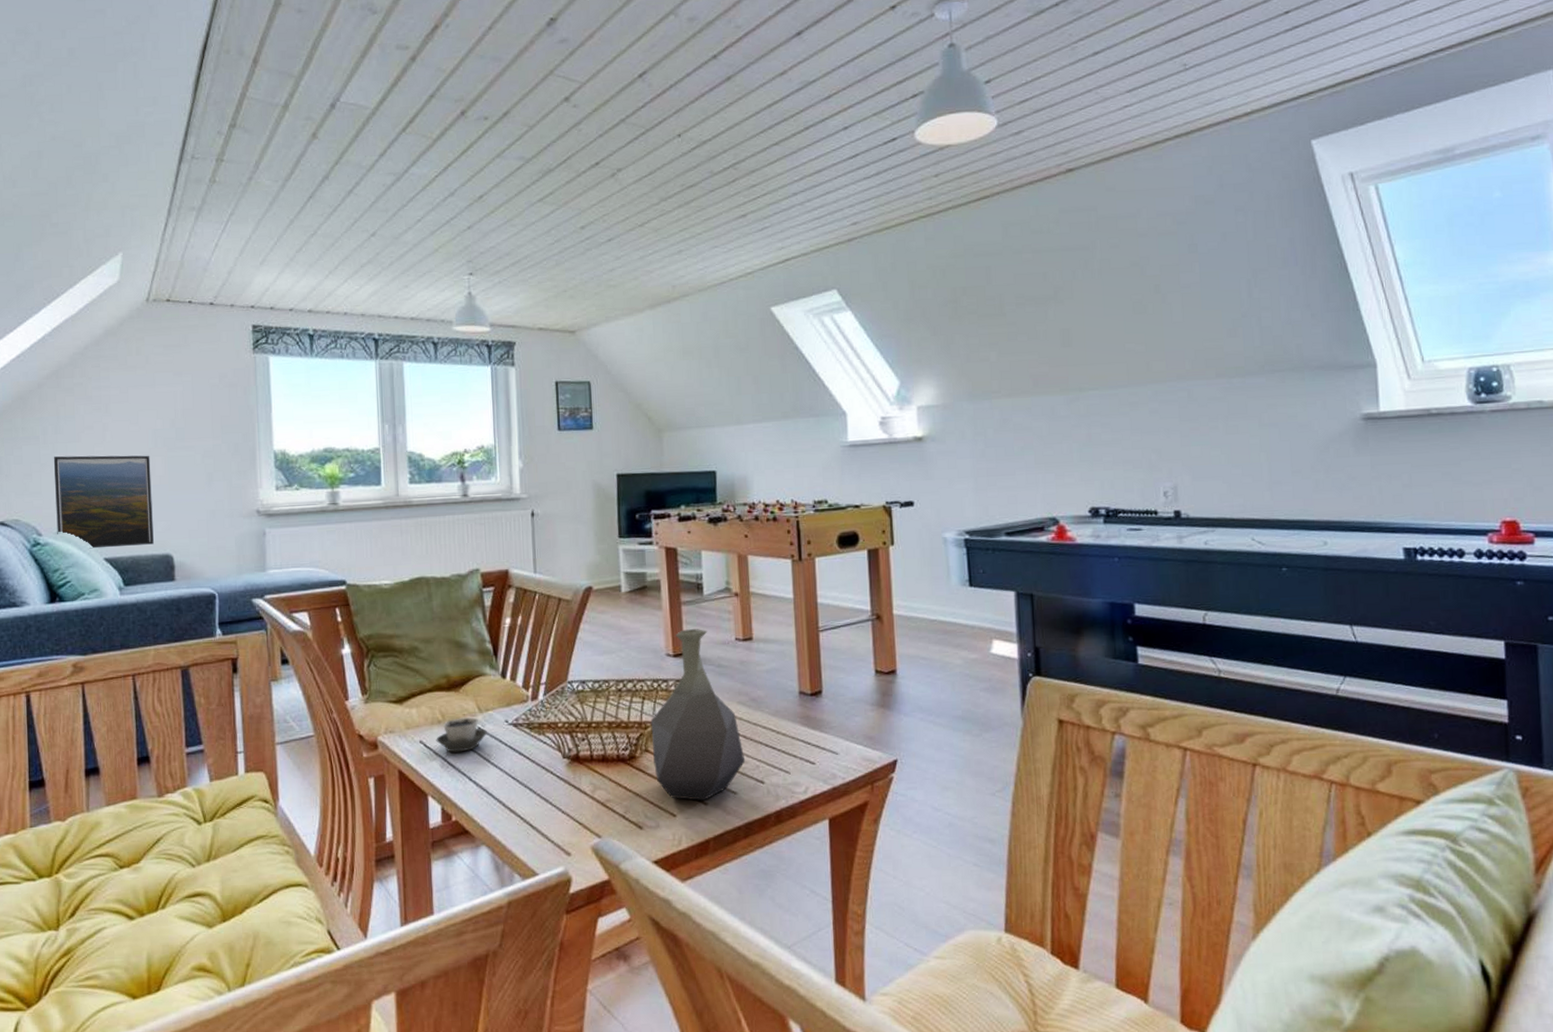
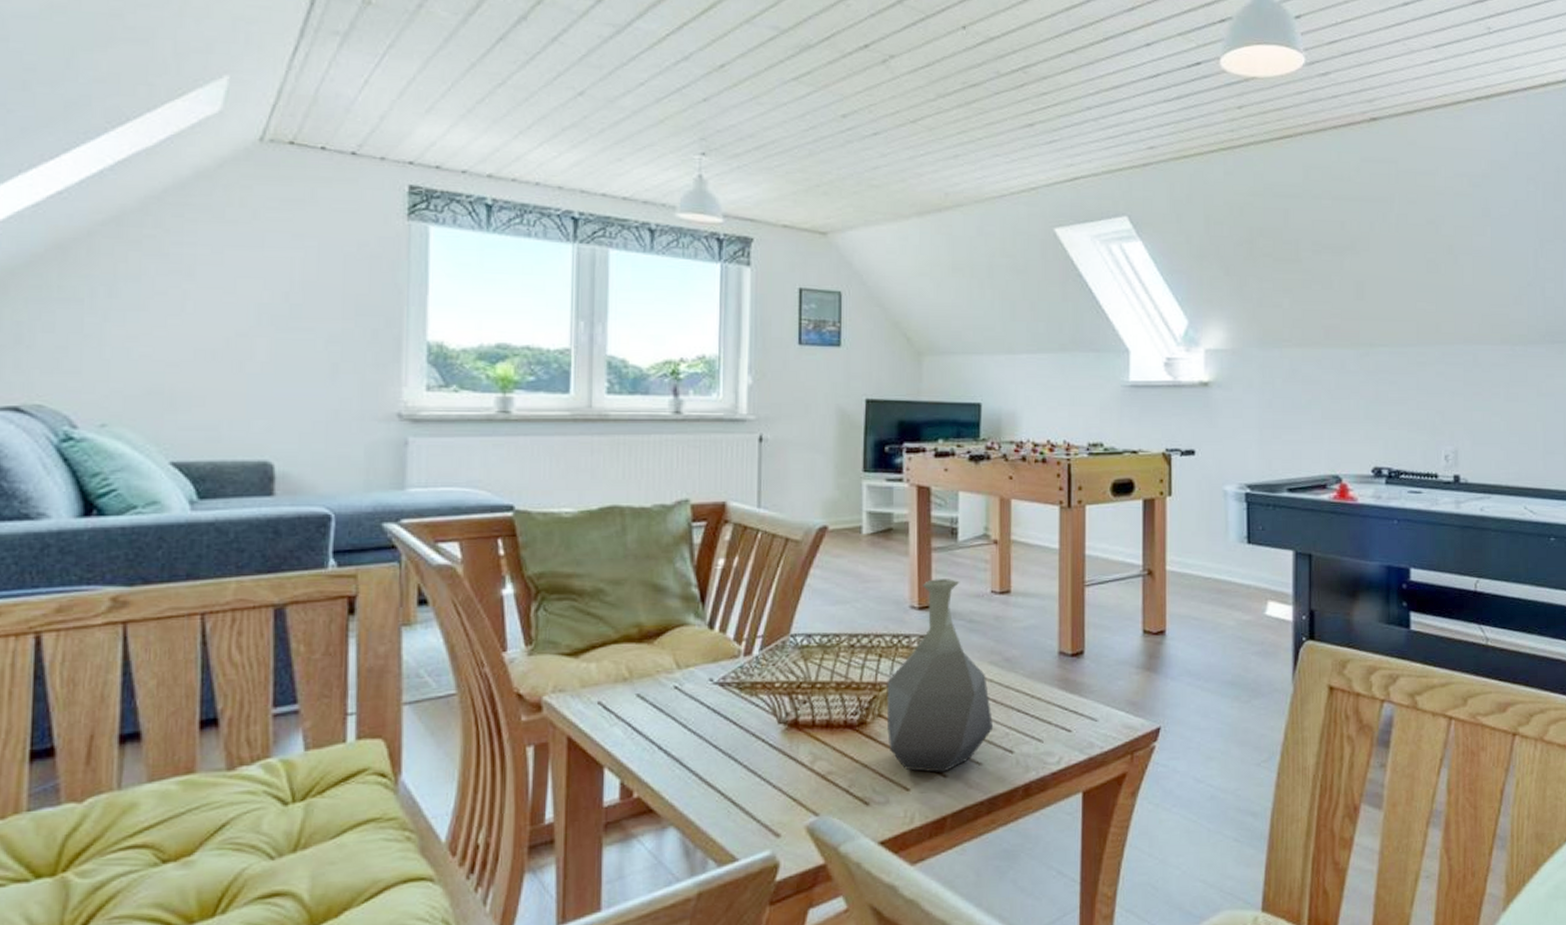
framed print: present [53,455,154,549] -> none [101,327,250,449]
cup: present [436,717,487,753] -> none [619,674,685,716]

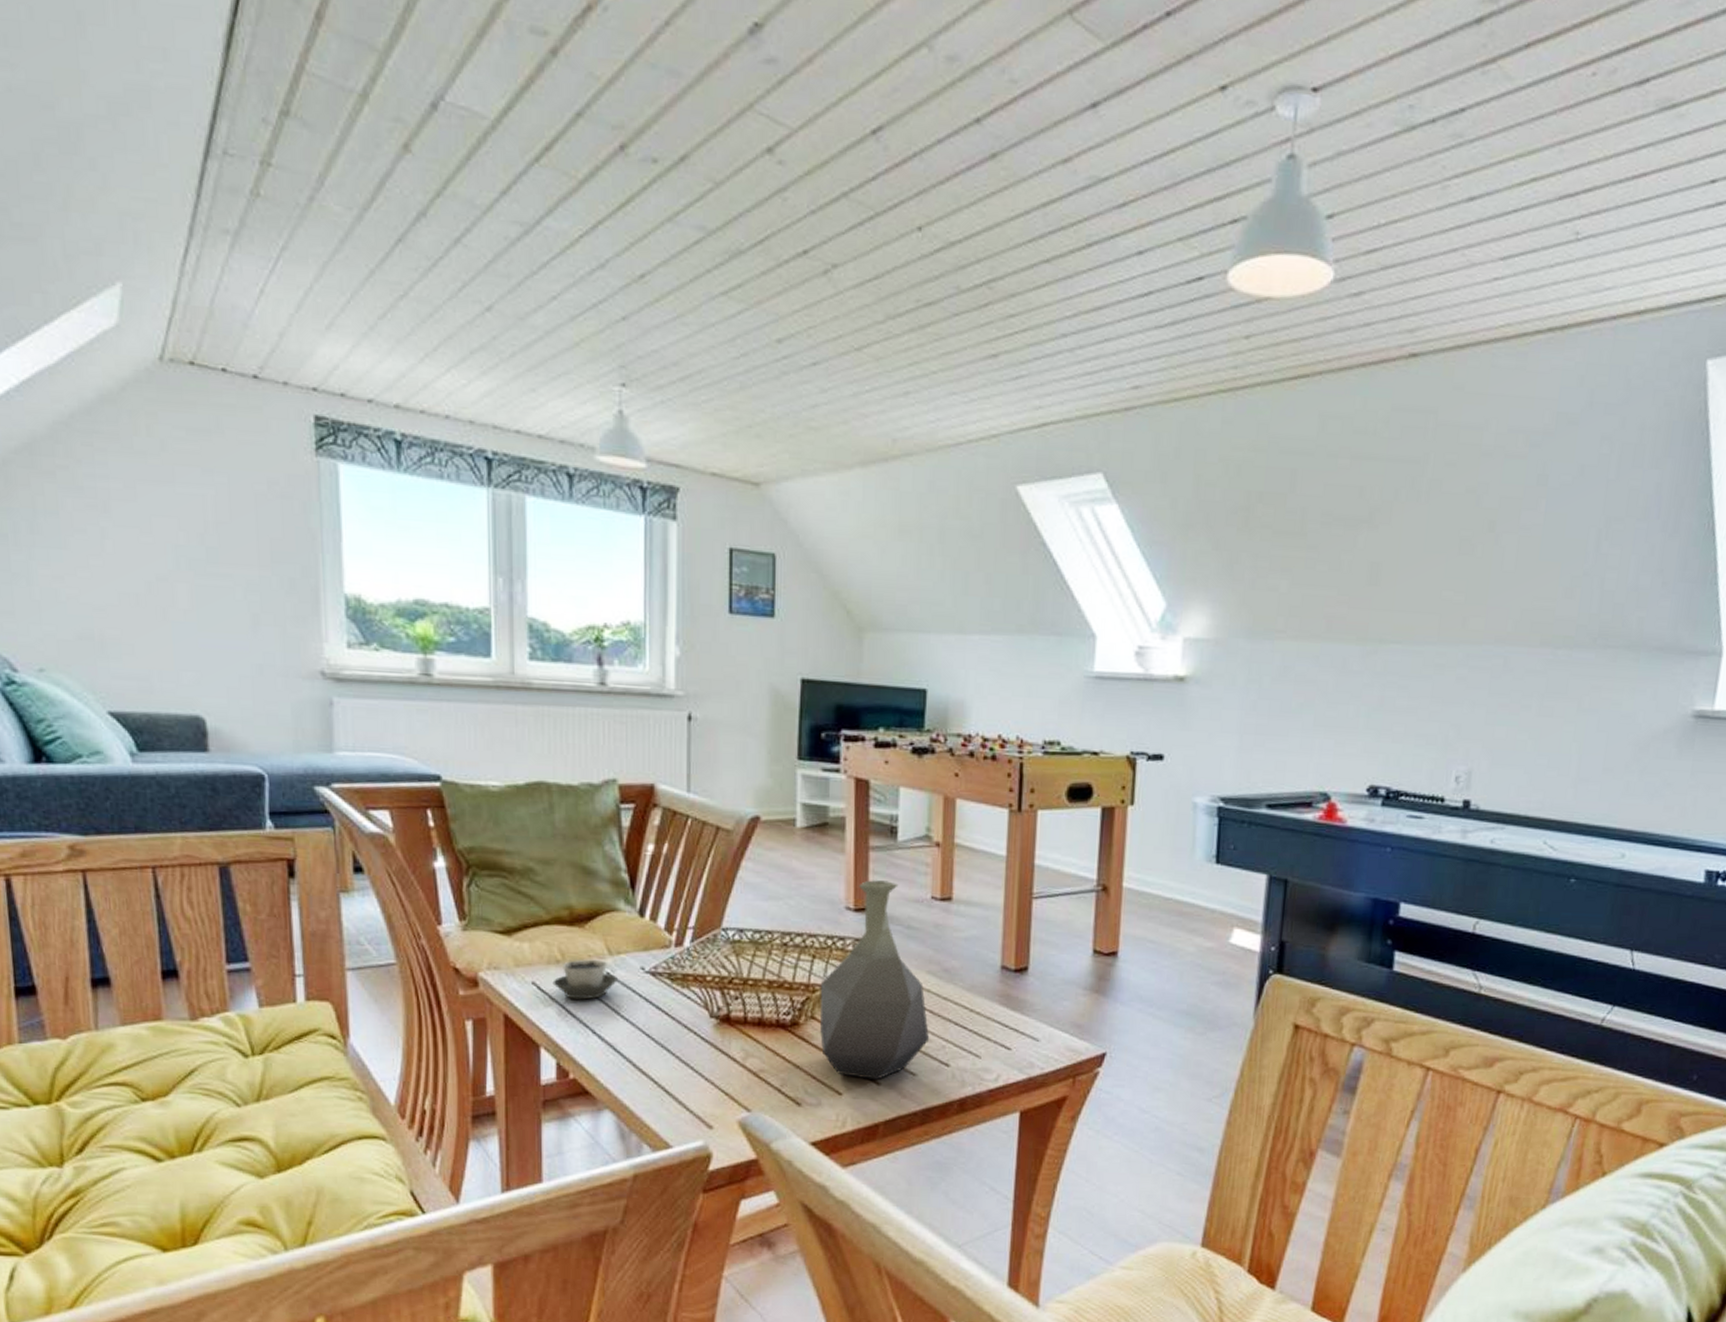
cup: none [619,674,685,716] -> present [552,959,617,1000]

